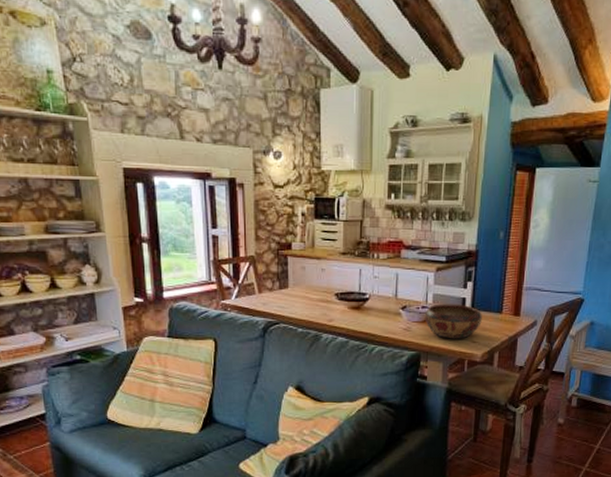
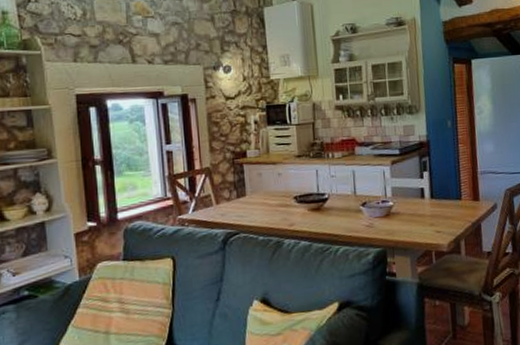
decorative bowl: present [424,304,482,339] -> none [385,195,443,232]

